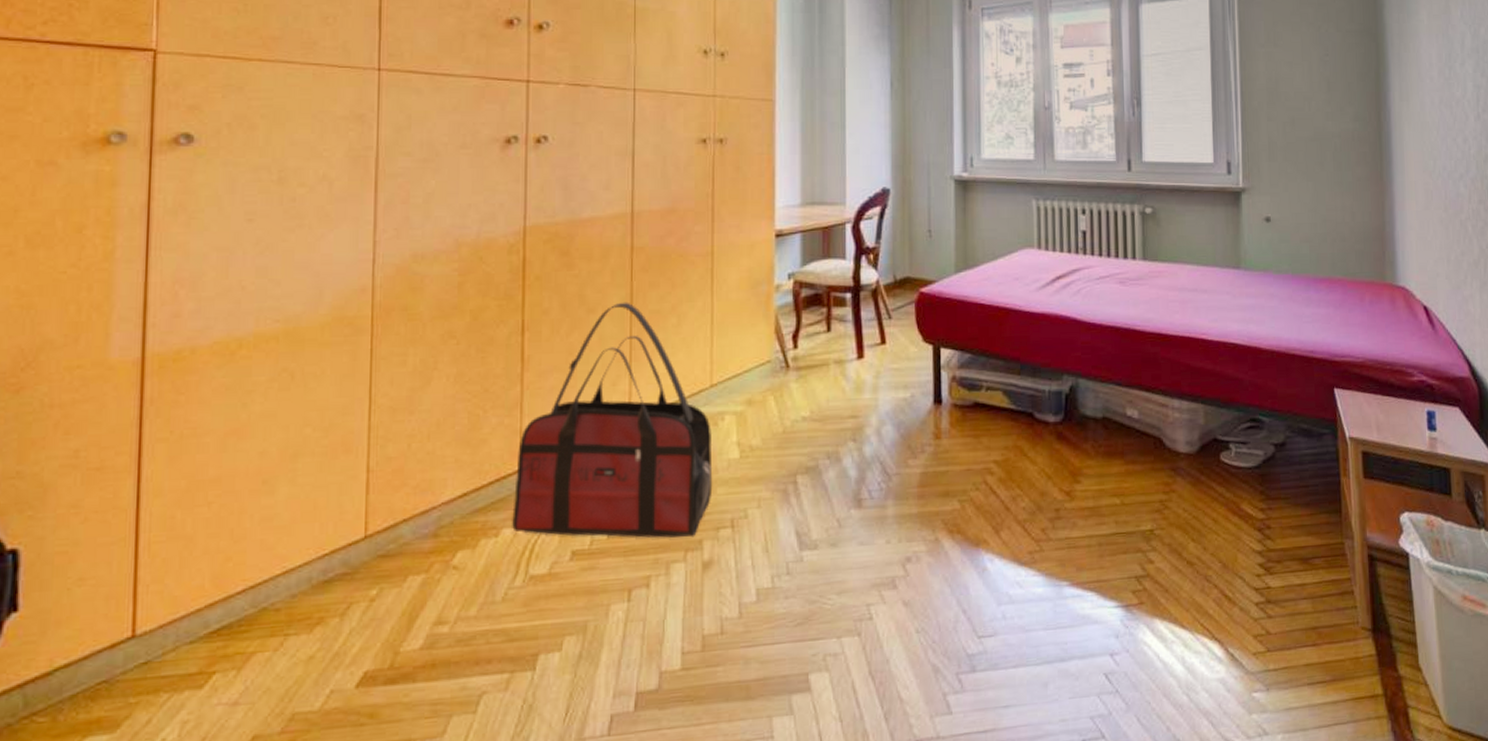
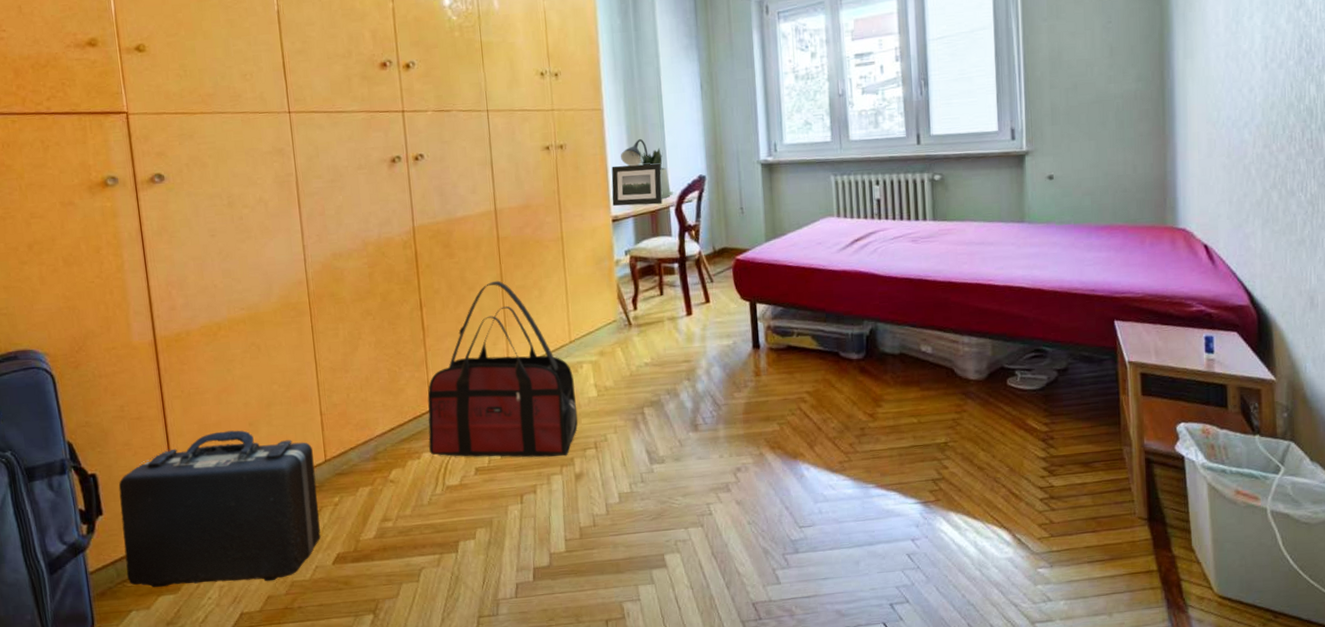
suitcase: none [39,489,349,724] -> present [118,430,321,588]
picture frame: none [777,169,839,219] -> present [611,163,662,207]
desk lamp: none [791,138,825,171] -> present [620,138,649,167]
planter: none [811,152,852,212] -> present [637,148,674,198]

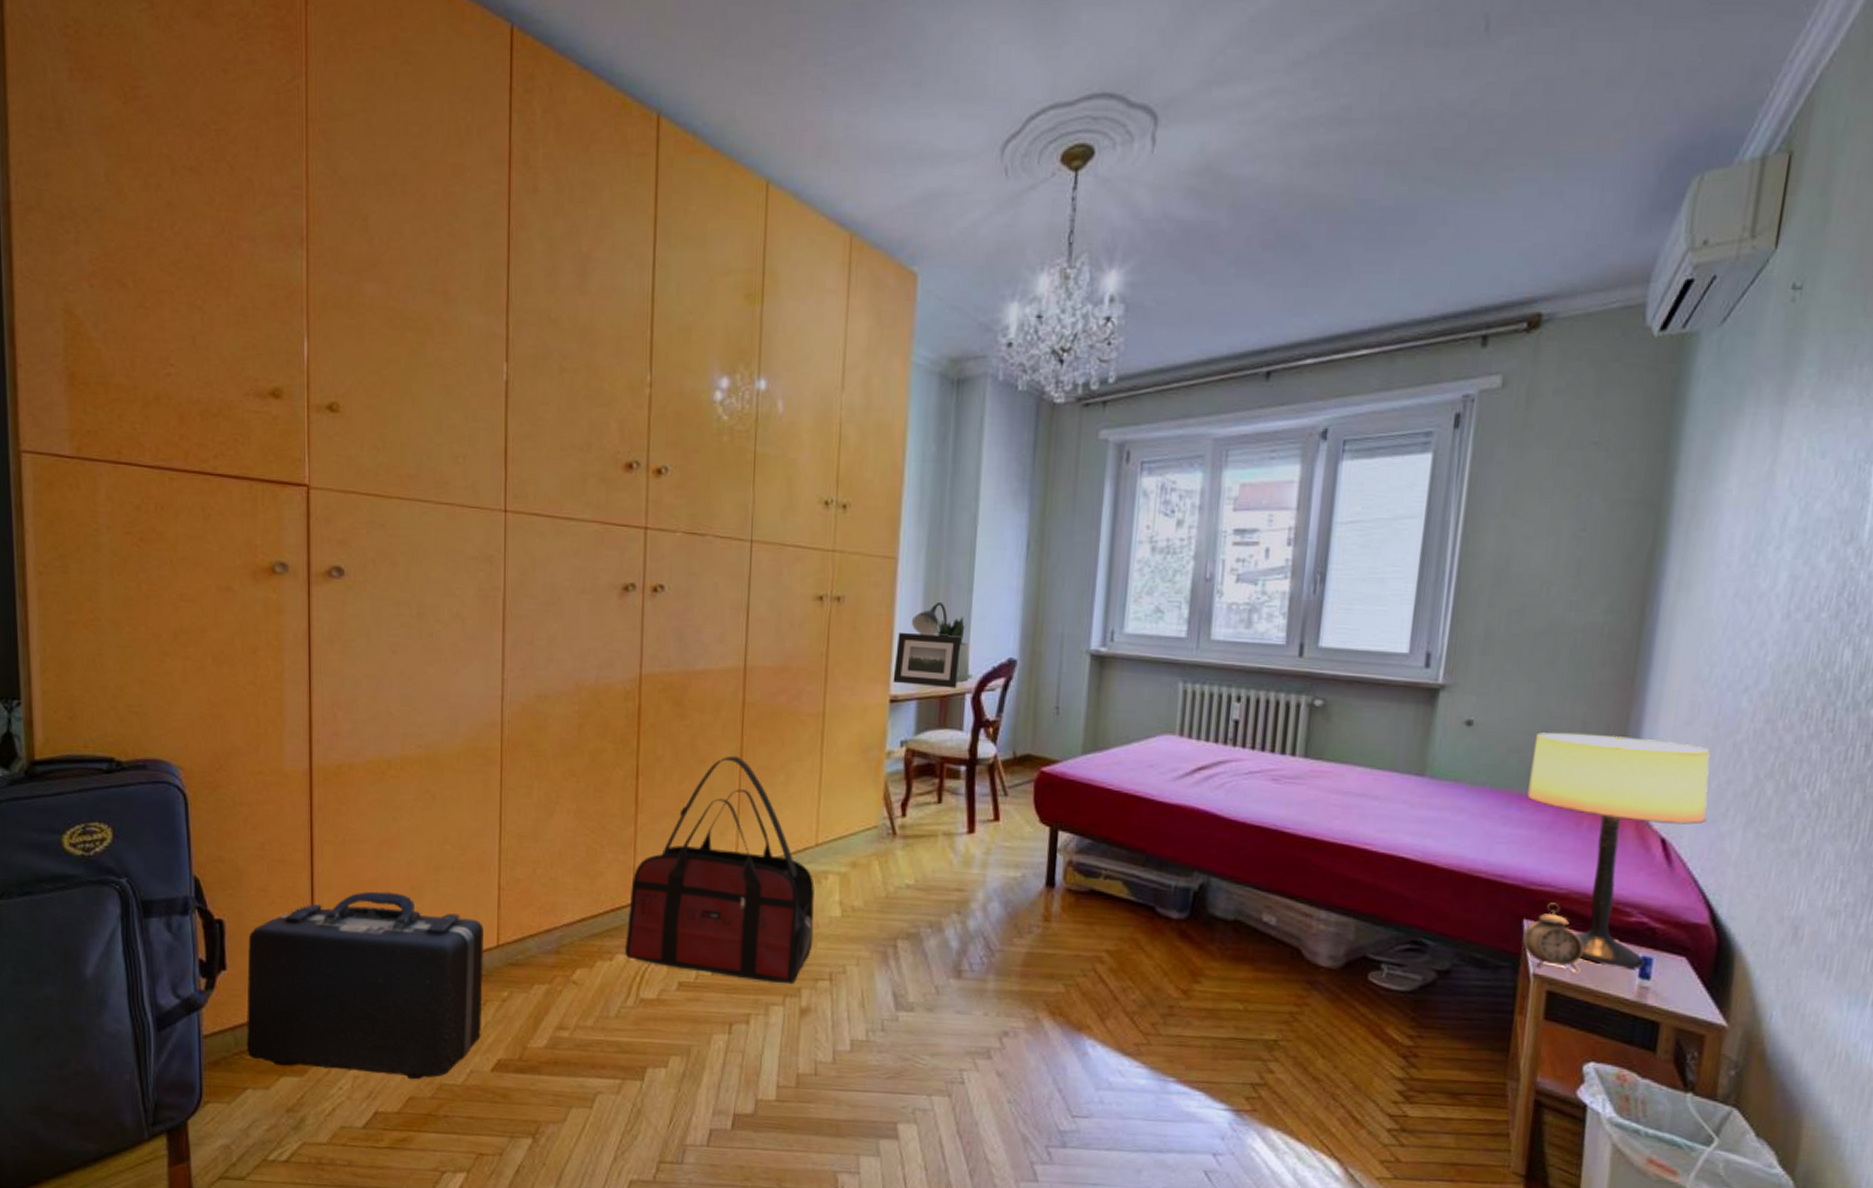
table lamp: none [1100,171,1234,347] -> present [1527,732,1710,968]
alarm clock: none [1116,305,1162,356] -> present [1522,902,1584,972]

